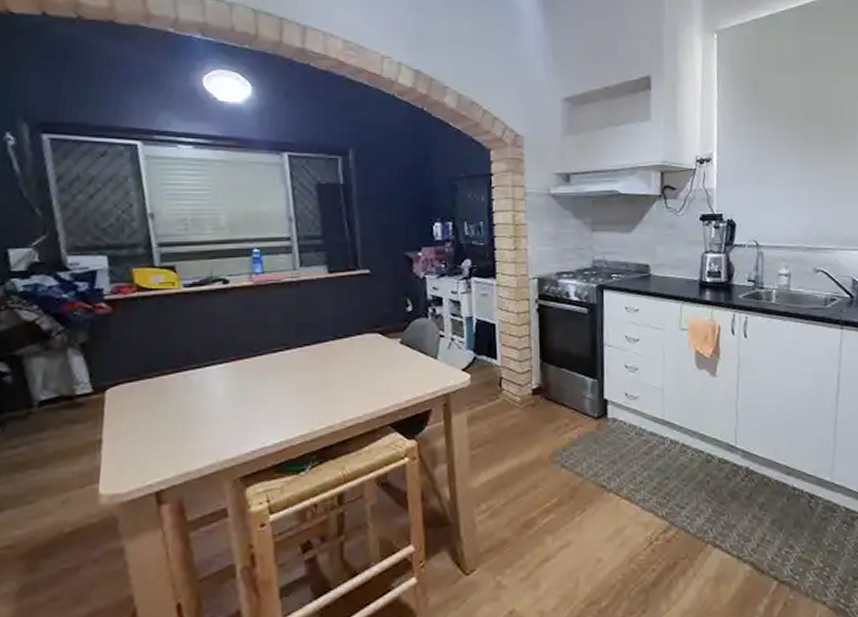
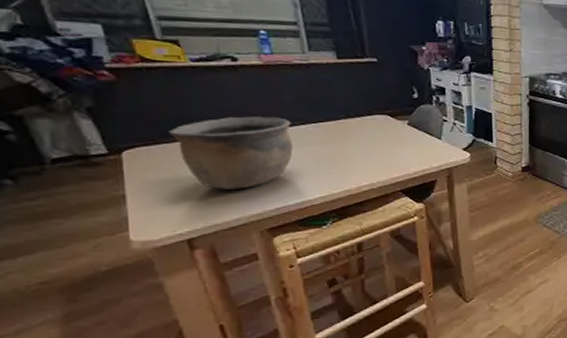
bowl: none [153,342,276,430] -> present [169,116,293,189]

